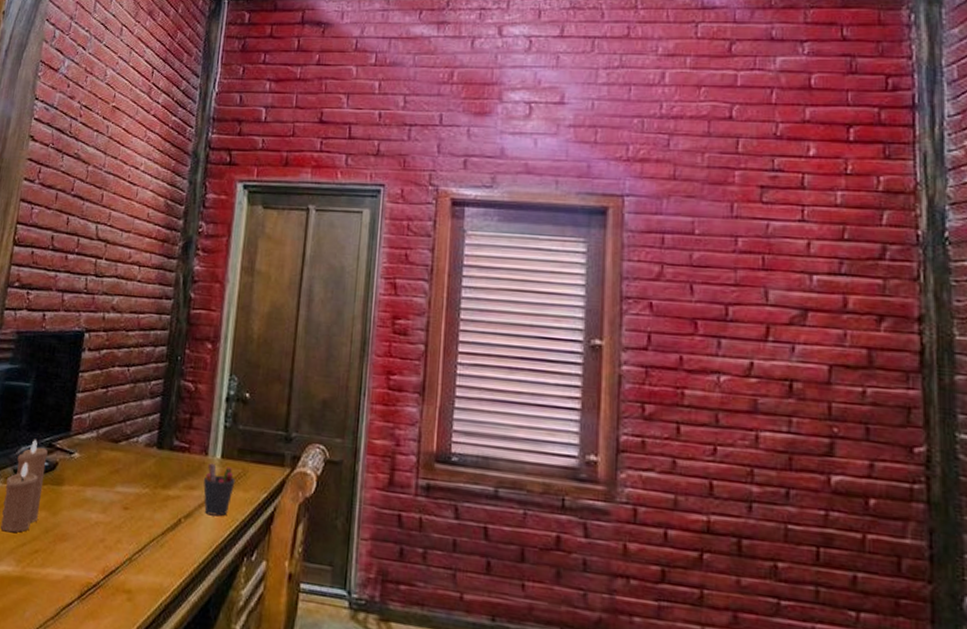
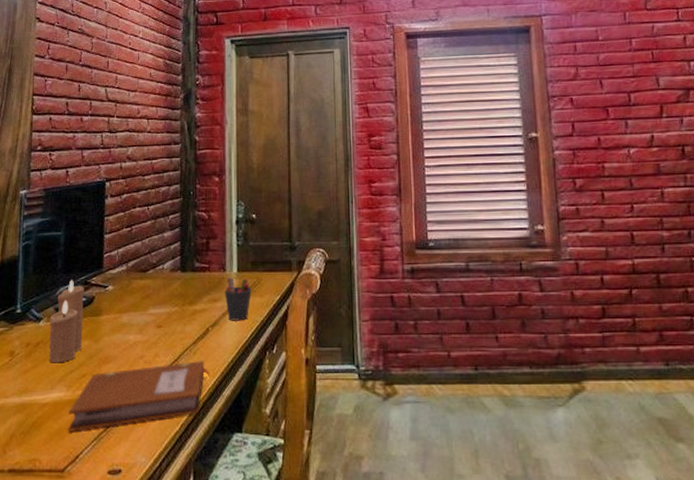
notebook: none [11,551,177,617] -> present [67,359,210,433]

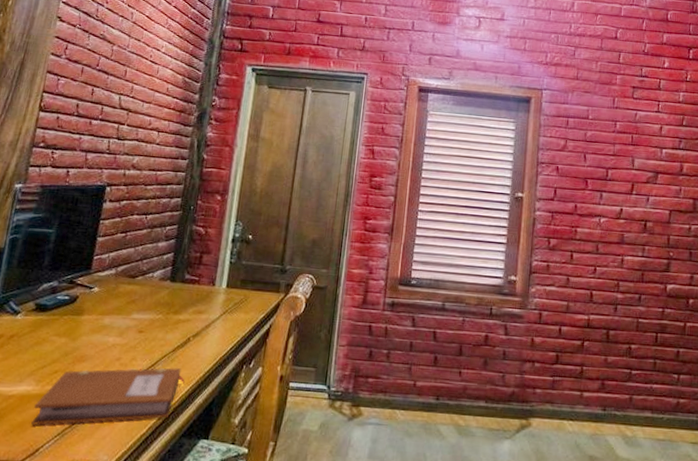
candle: present [49,279,84,363] -> none [21,277,69,358]
pen holder: present [224,277,252,321] -> none [210,292,238,334]

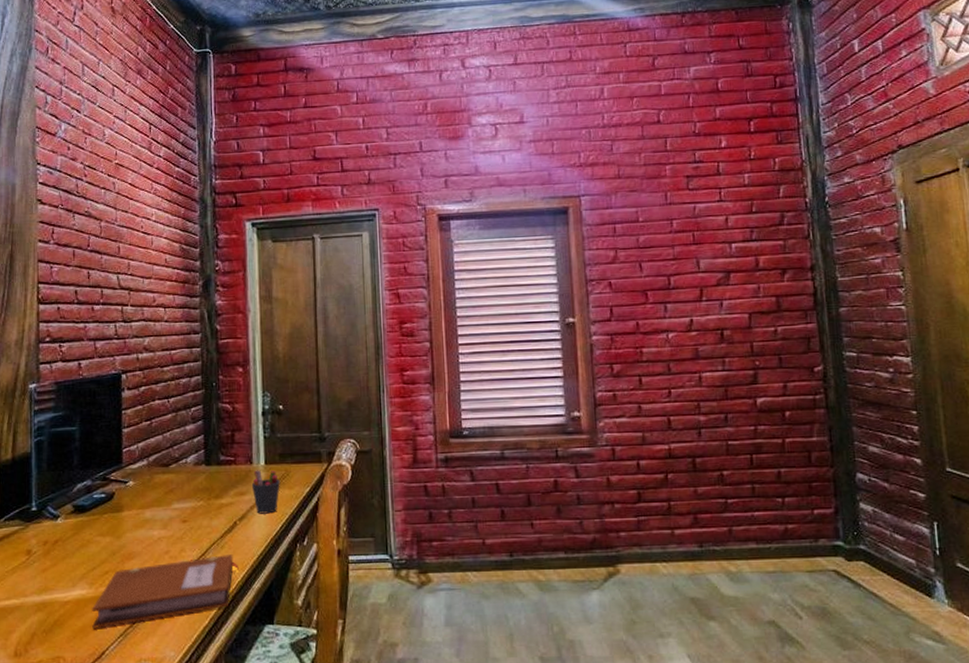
pen holder: none [210,292,238,334] -> present [251,470,280,514]

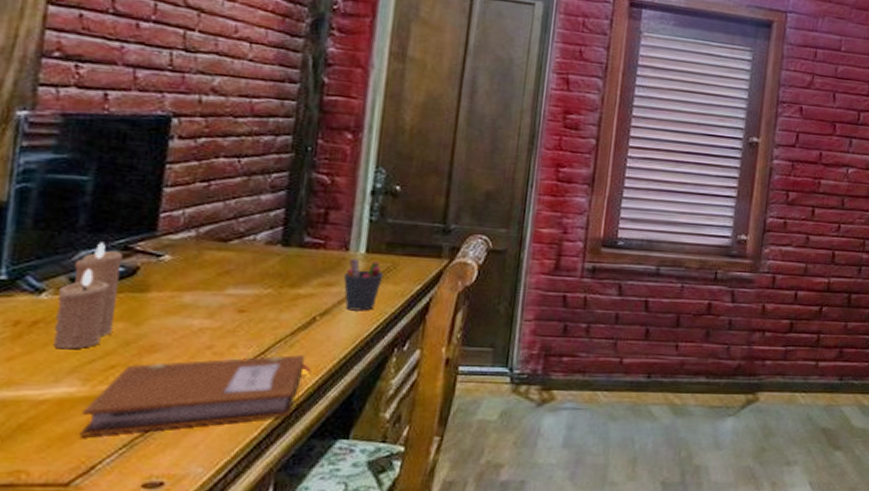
candle: none [68,475,104,561] -> present [53,241,123,350]

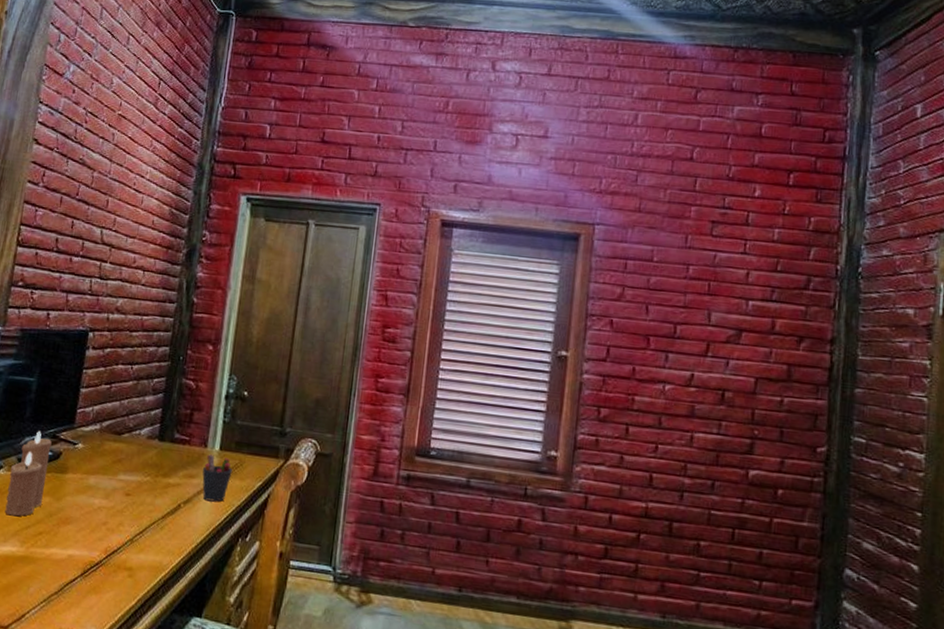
notebook: present [78,354,311,438] -> none [16,533,176,591]

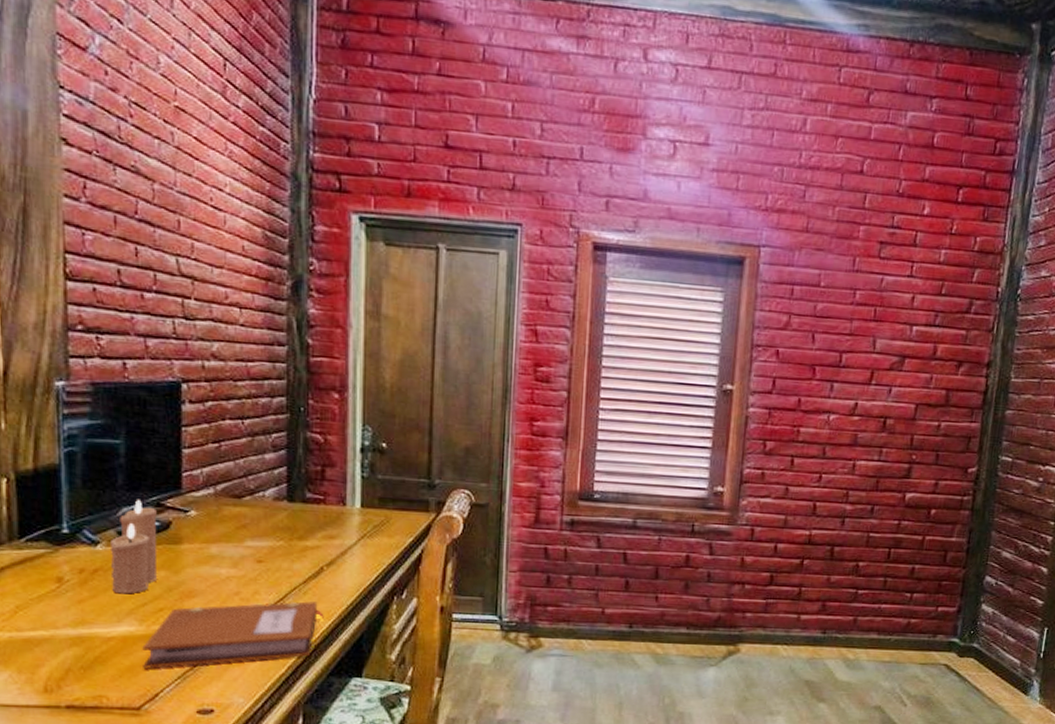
notebook: none [16,533,176,591] -> present [141,600,324,670]
pen holder: present [202,454,233,502] -> none [343,513,378,562]

